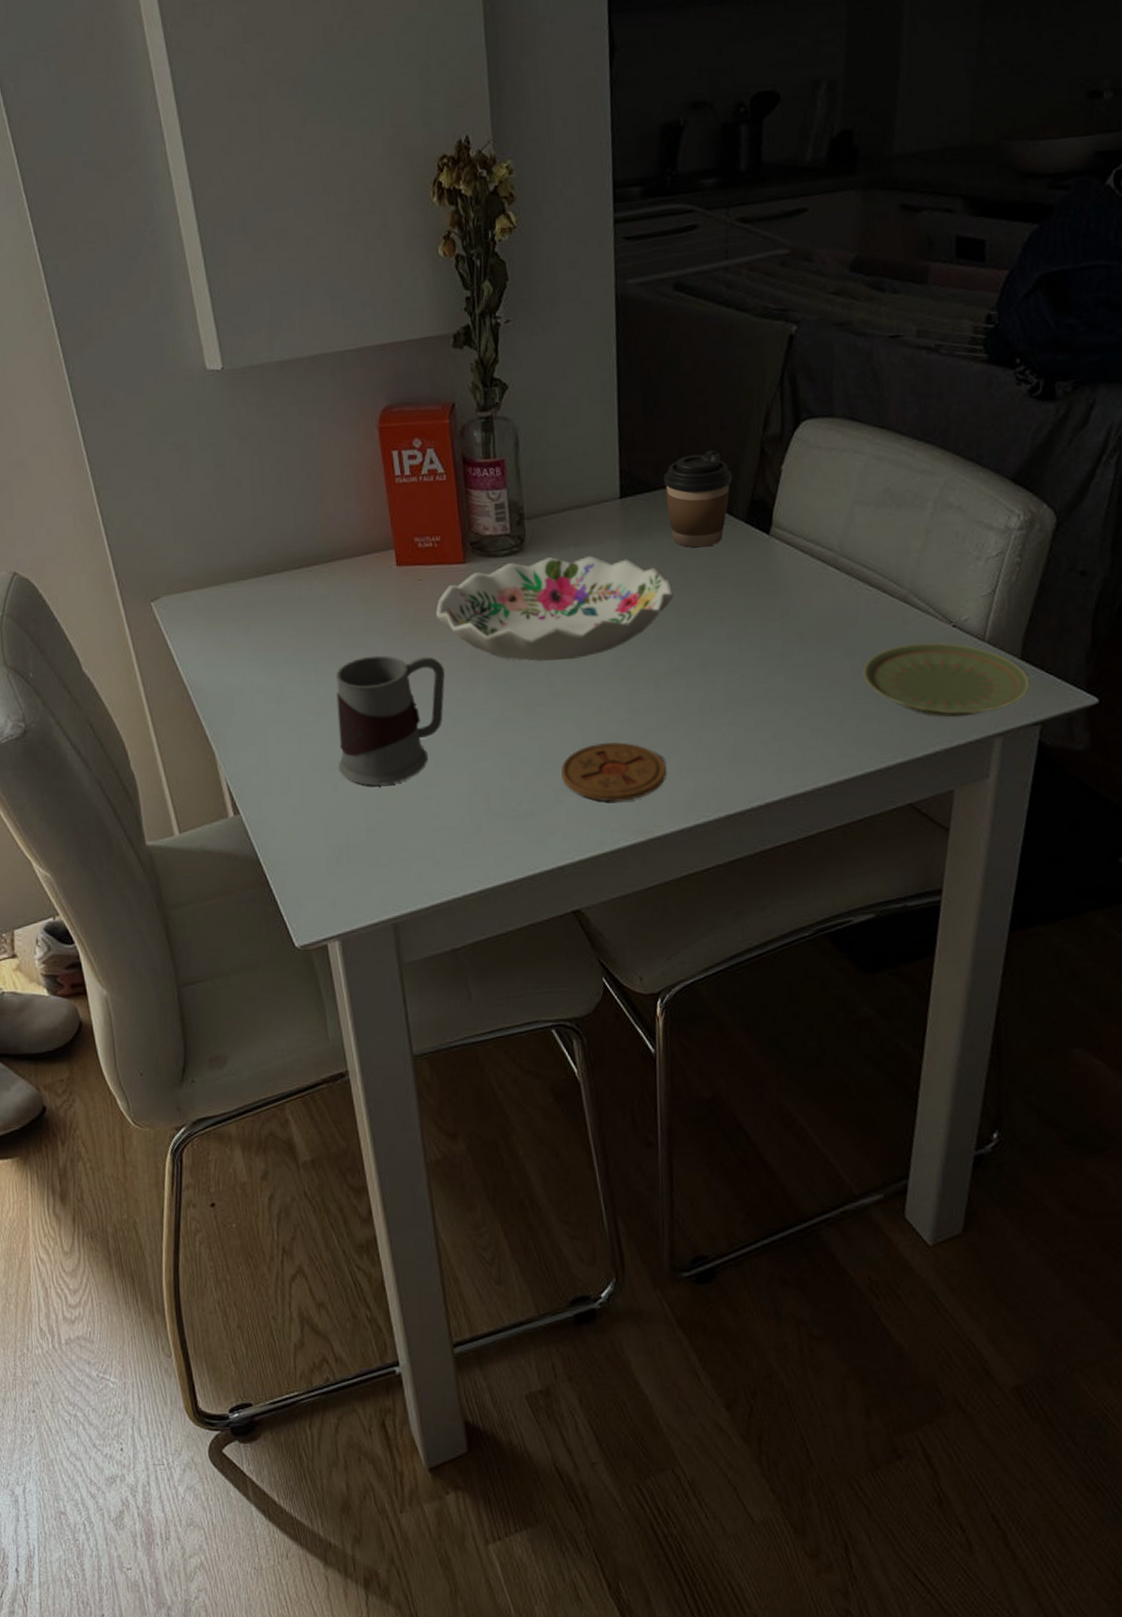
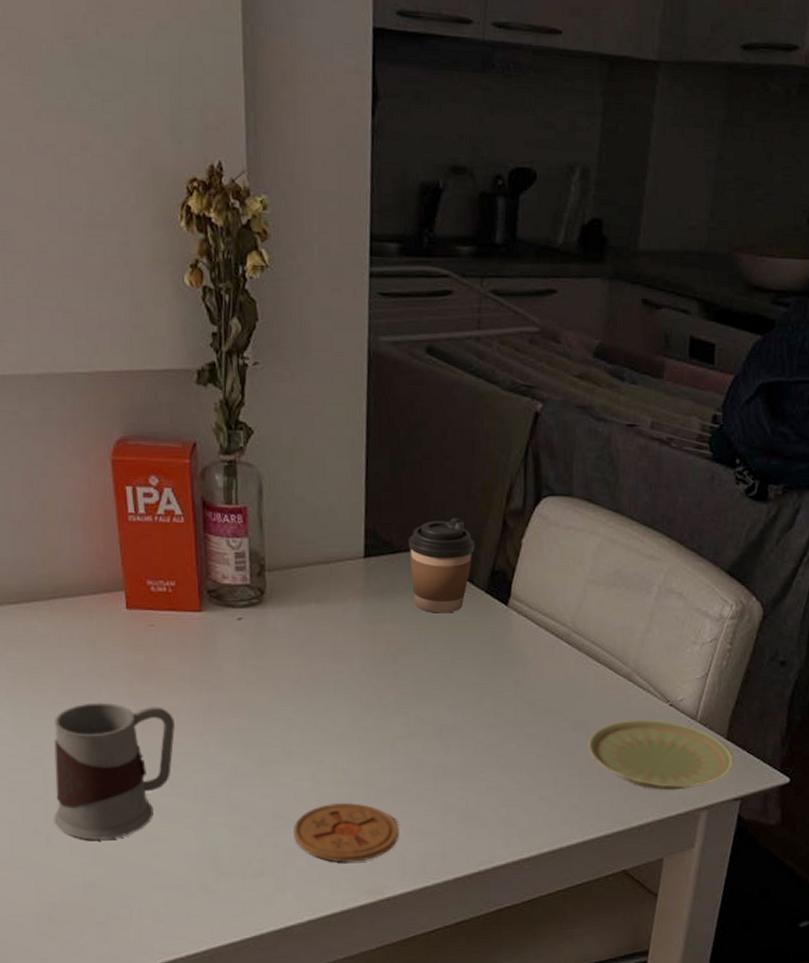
decorative bowl: present [436,555,674,662] -> none [168,612,413,719]

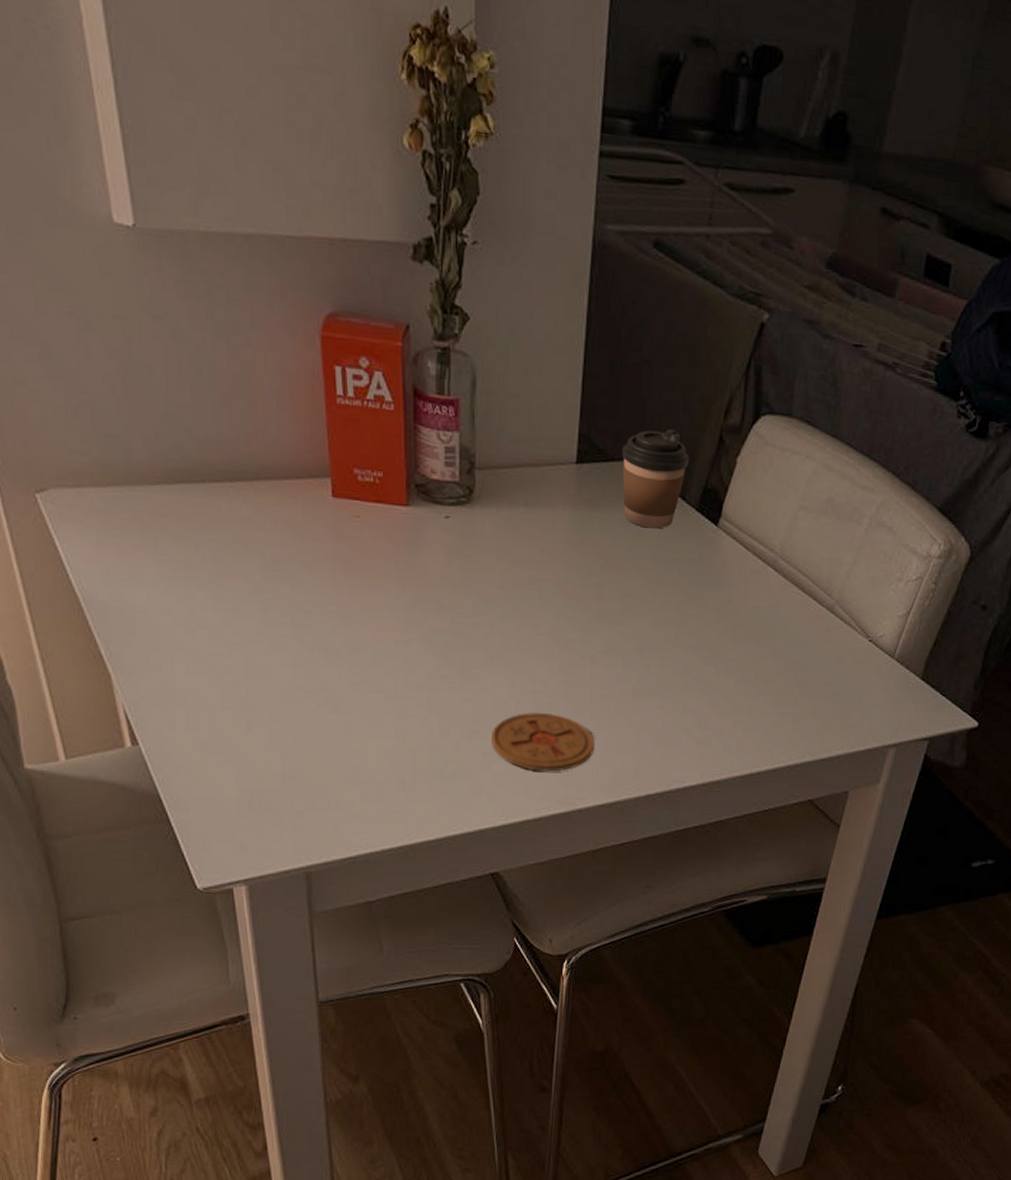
mug: present [54,702,175,840] -> none [254,591,377,731]
plate: present [588,718,734,791] -> none [786,652,926,726]

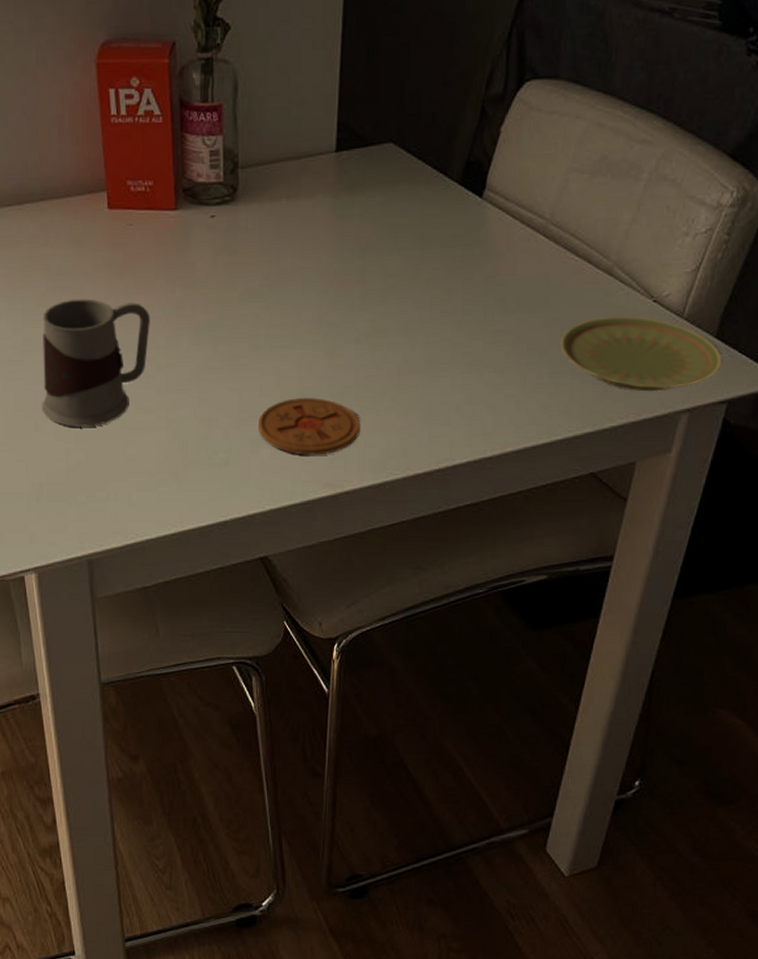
mug: none [254,591,377,731] -> present [42,298,150,427]
coffee cup: present [621,428,689,529] -> none [381,106,450,207]
plate: none [786,652,926,726] -> present [561,315,722,392]

